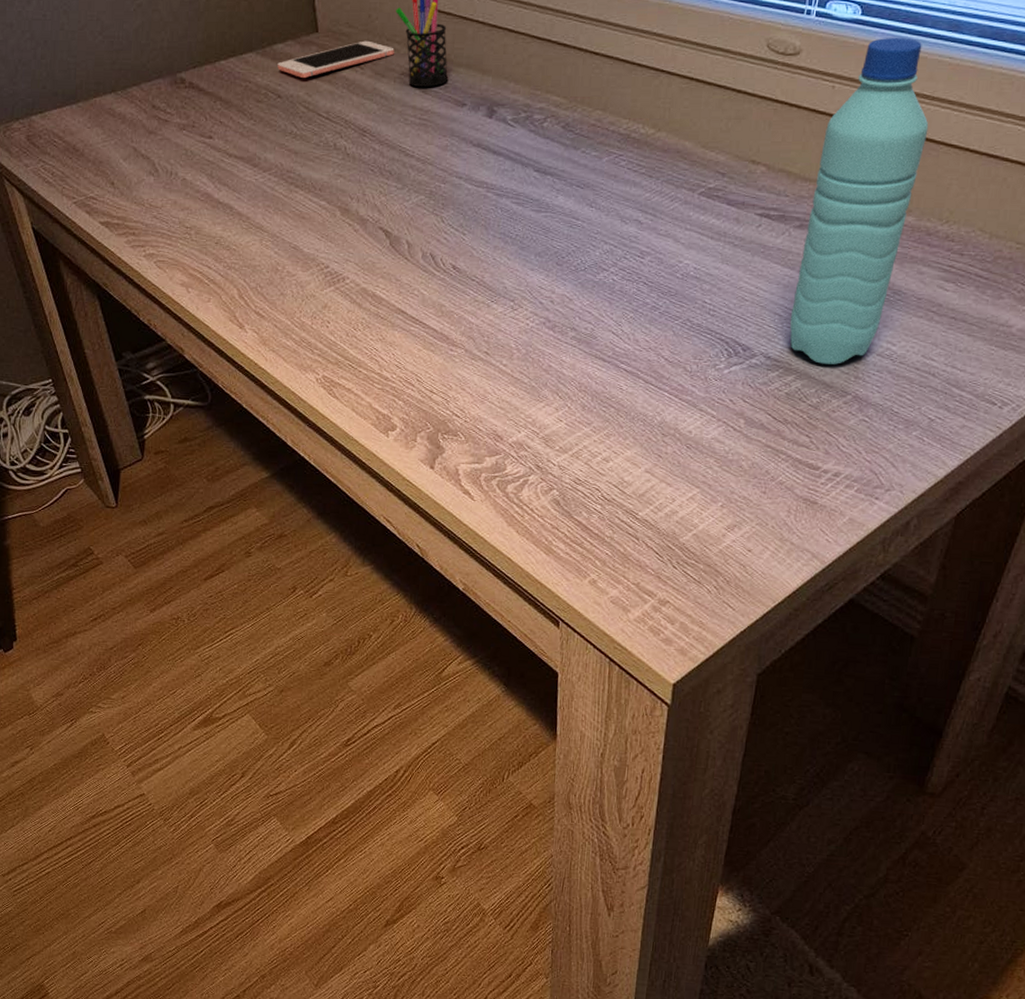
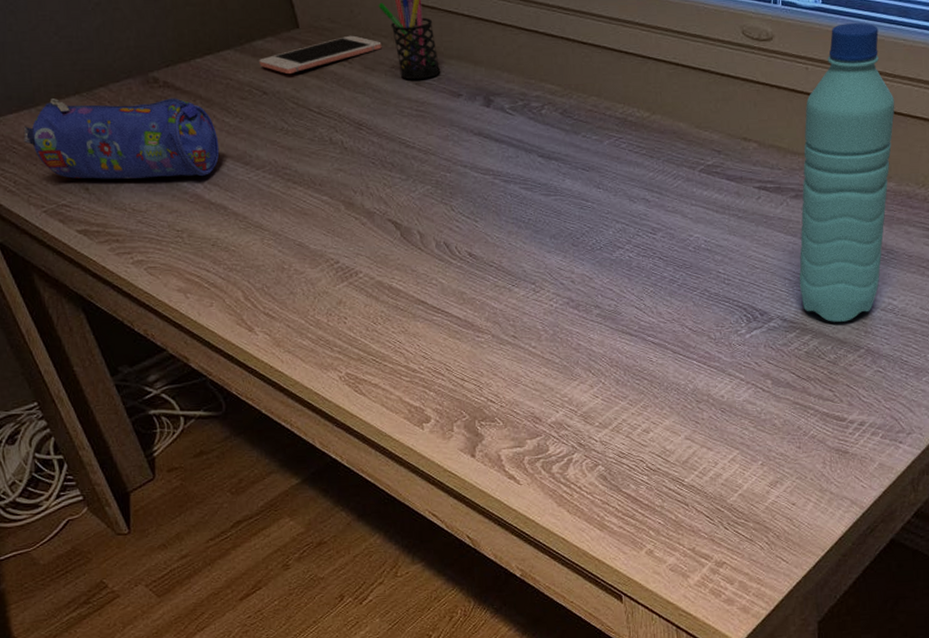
pencil case: none [64,96,233,176] -> present [24,98,220,179]

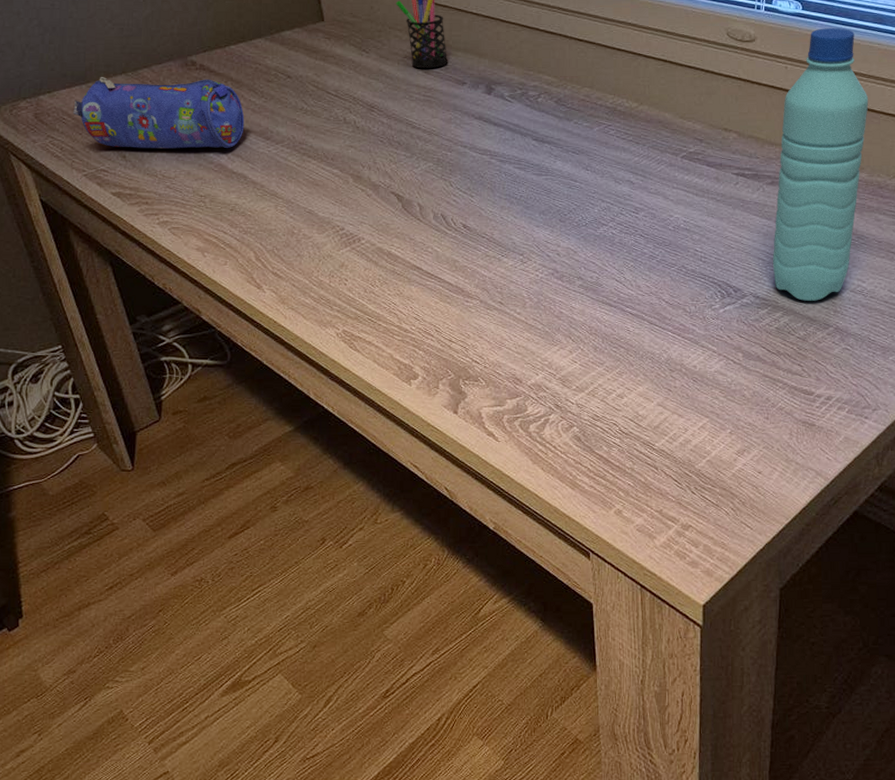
cell phone: present [259,35,382,75] -> none [286,28,397,61]

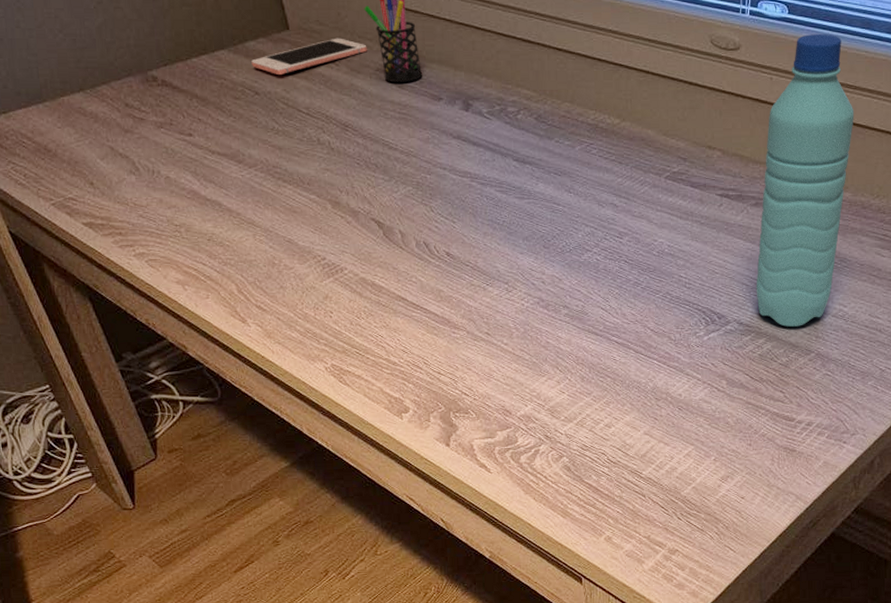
pencil case: present [73,77,245,149] -> none [32,95,215,174]
cell phone: none [286,28,397,61] -> present [251,38,367,76]

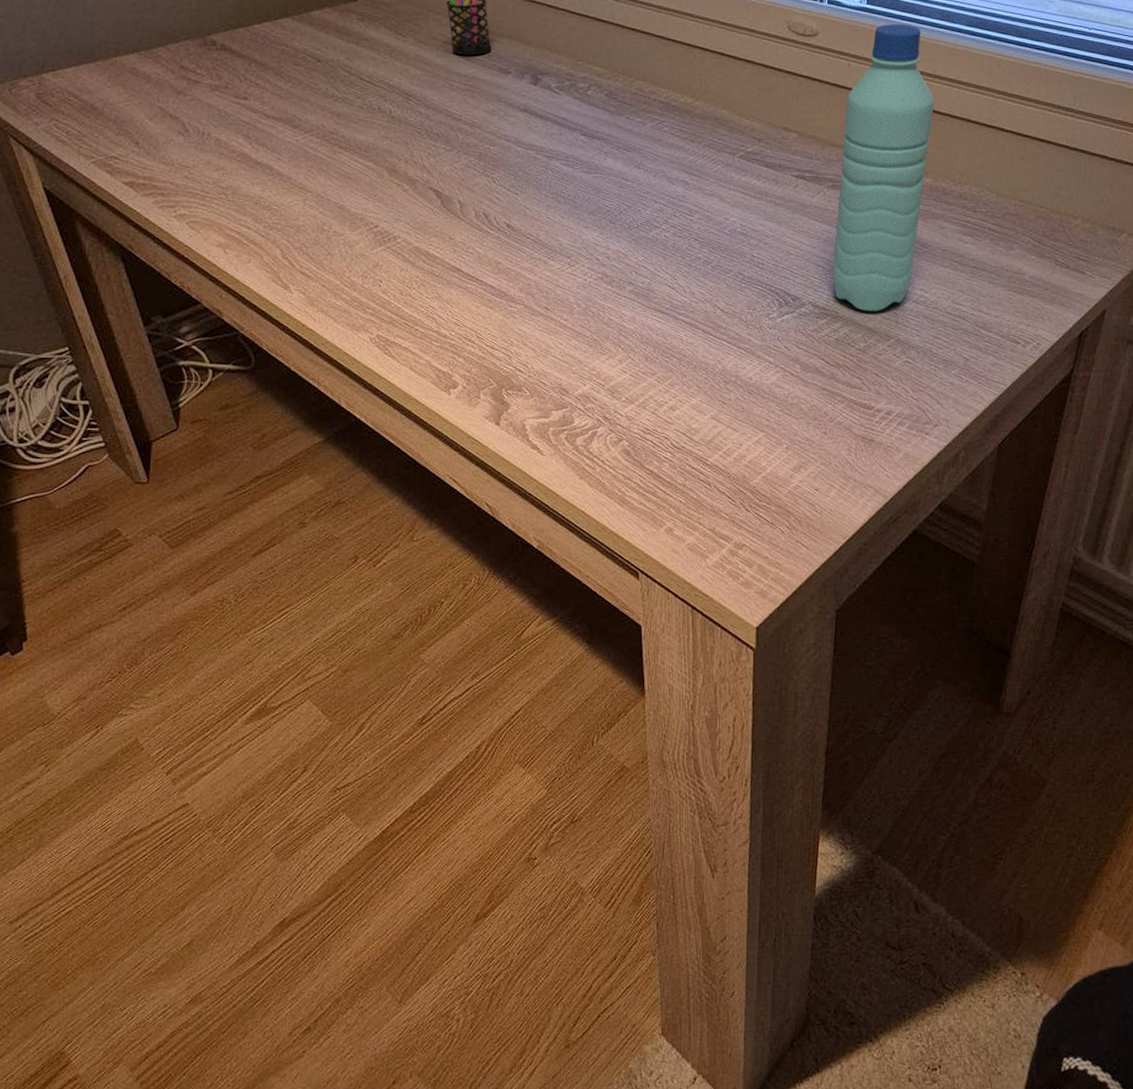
cell phone: present [251,38,367,76] -> none [315,10,436,44]

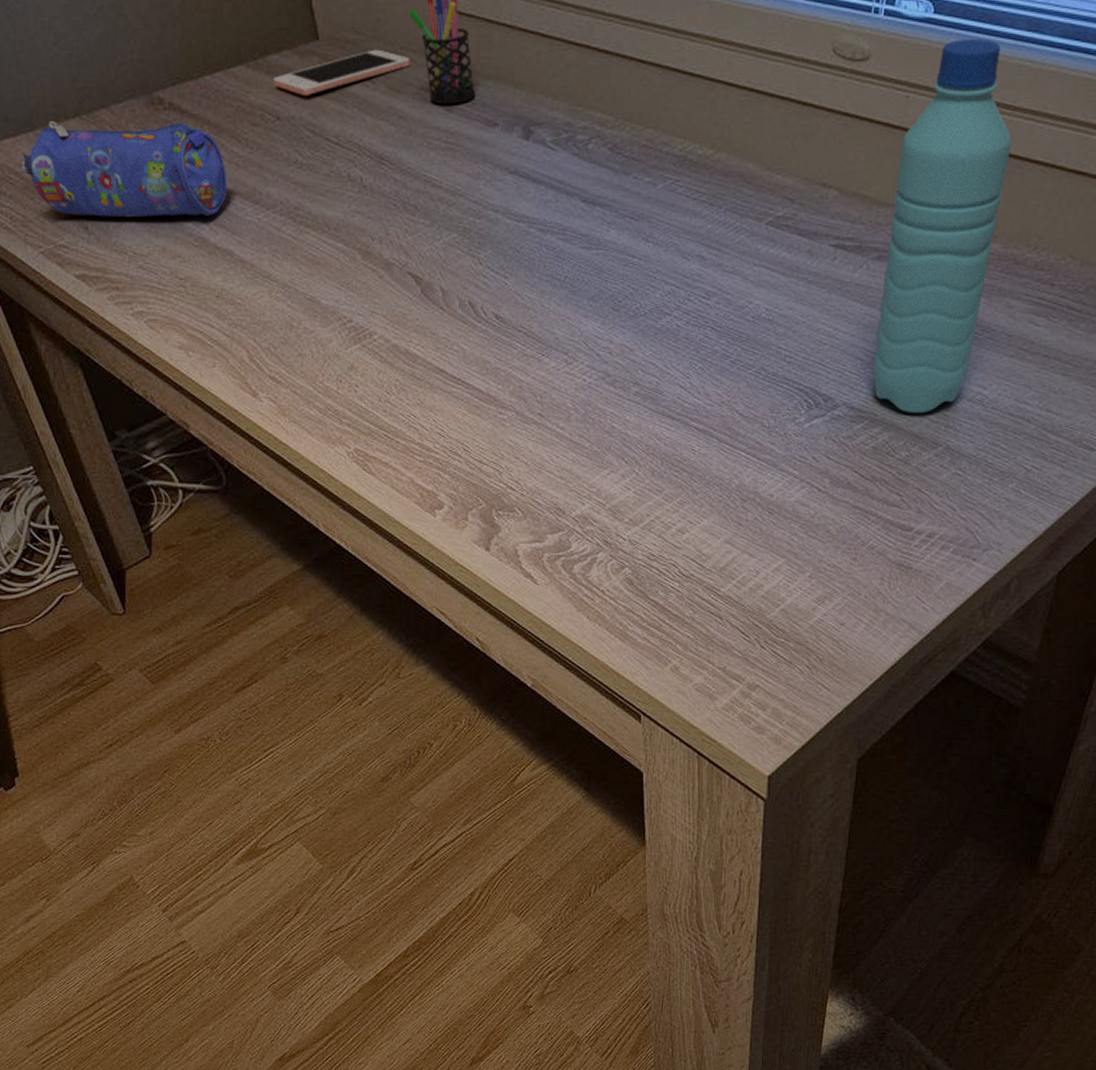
pencil case: none [80,55,270,136] -> present [21,121,227,217]
cell phone: none [315,10,436,44] -> present [273,49,410,97]

